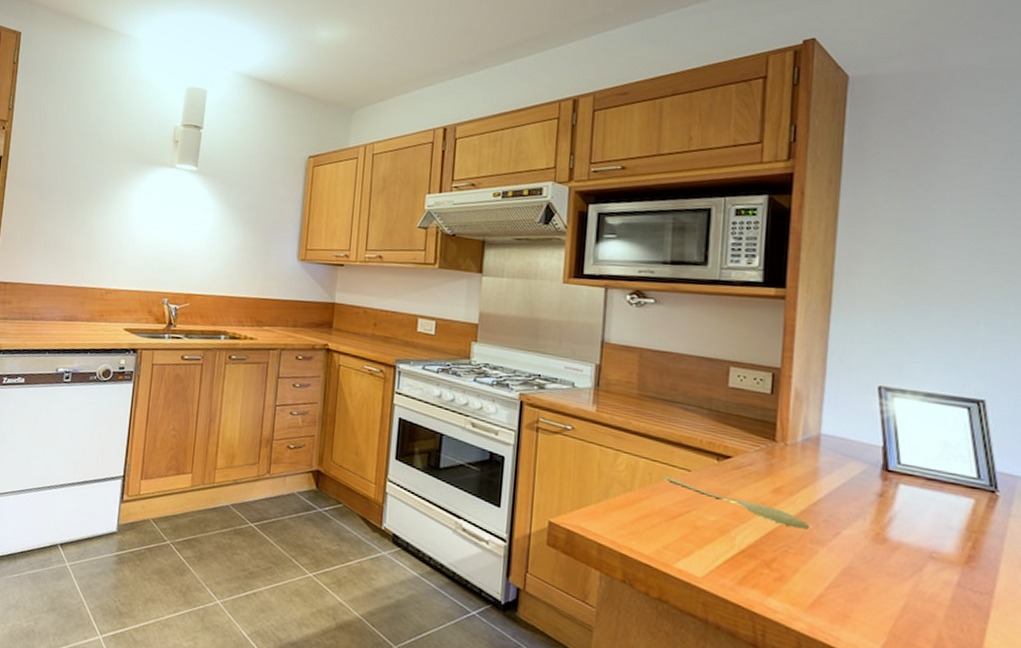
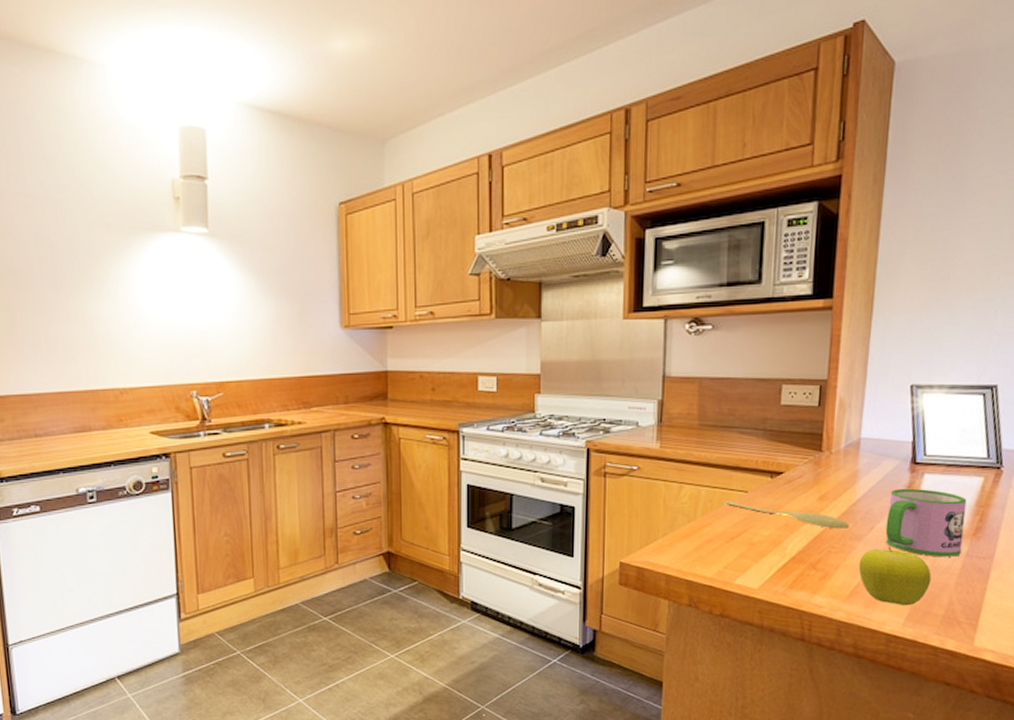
fruit: none [822,557,914,632] -> present [858,546,932,606]
mug: none [853,495,954,585] -> present [885,488,967,557]

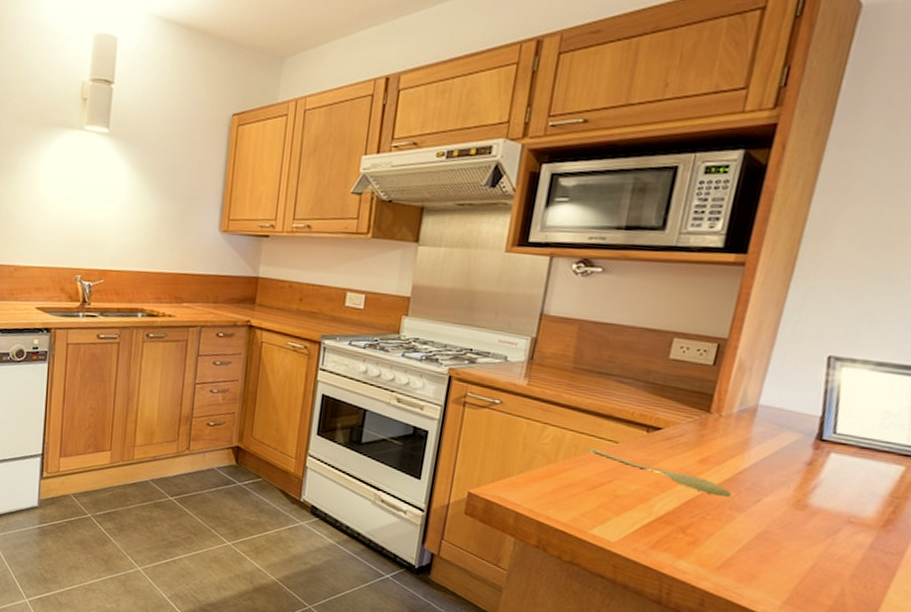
fruit: present [858,546,932,606] -> none [735,522,823,589]
mug: present [885,488,967,557] -> none [772,464,880,547]

